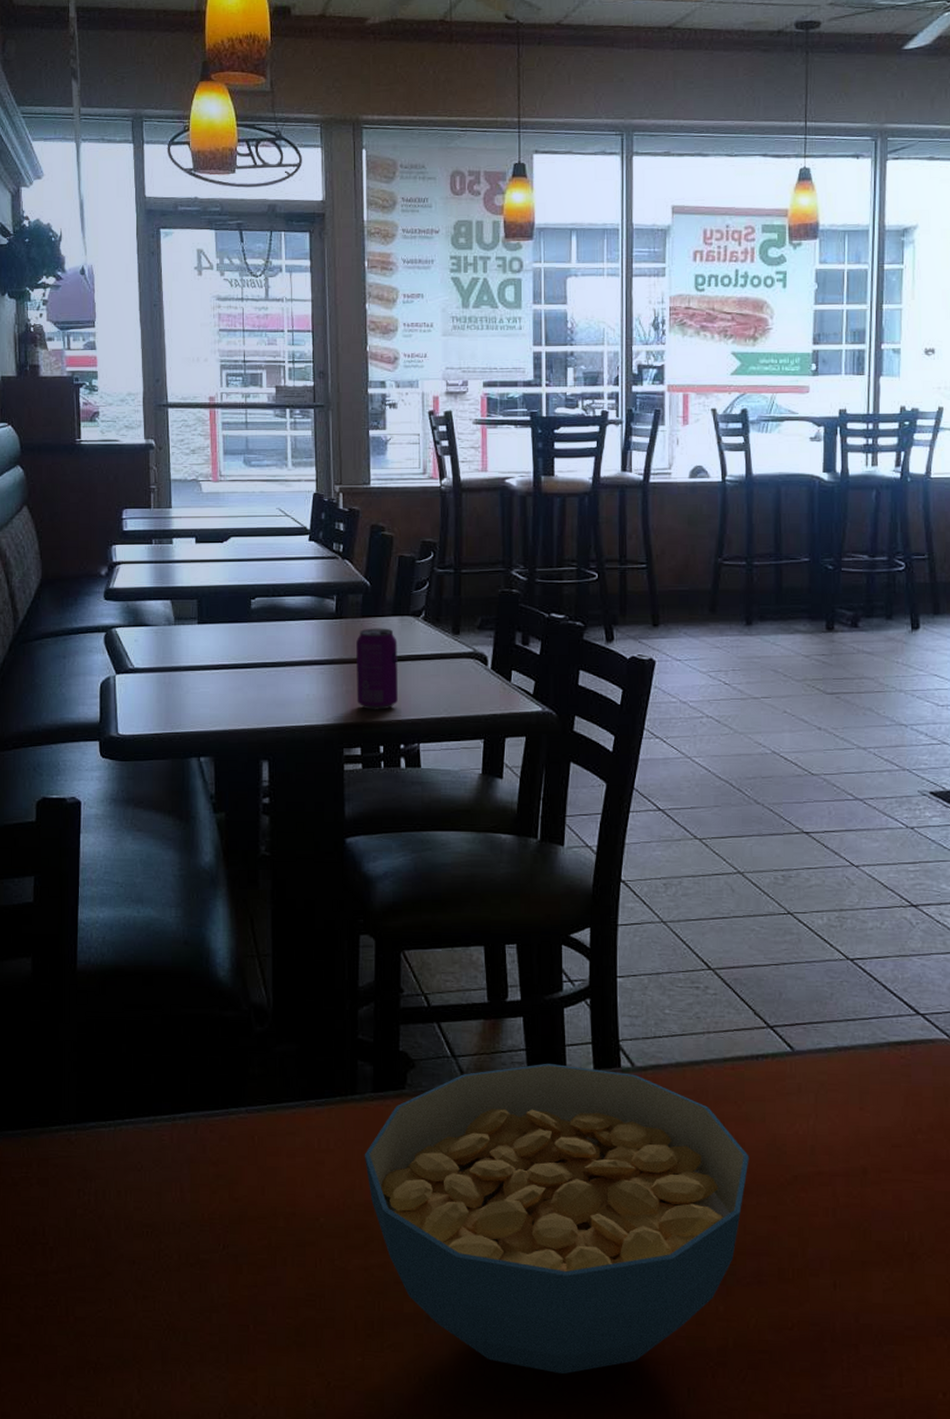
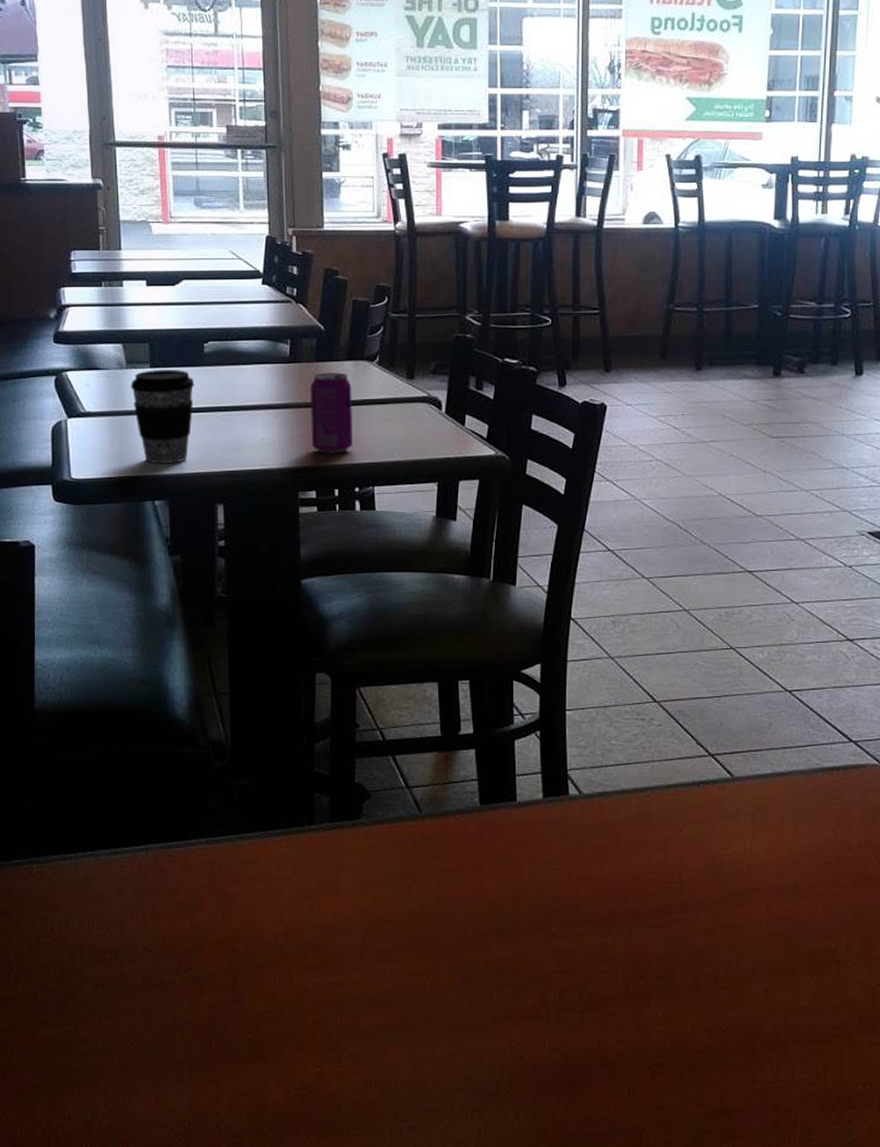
coffee cup: none [178,626,241,720] -> present [130,370,195,464]
cereal bowl: present [364,1064,749,1375] -> none [321,793,689,1078]

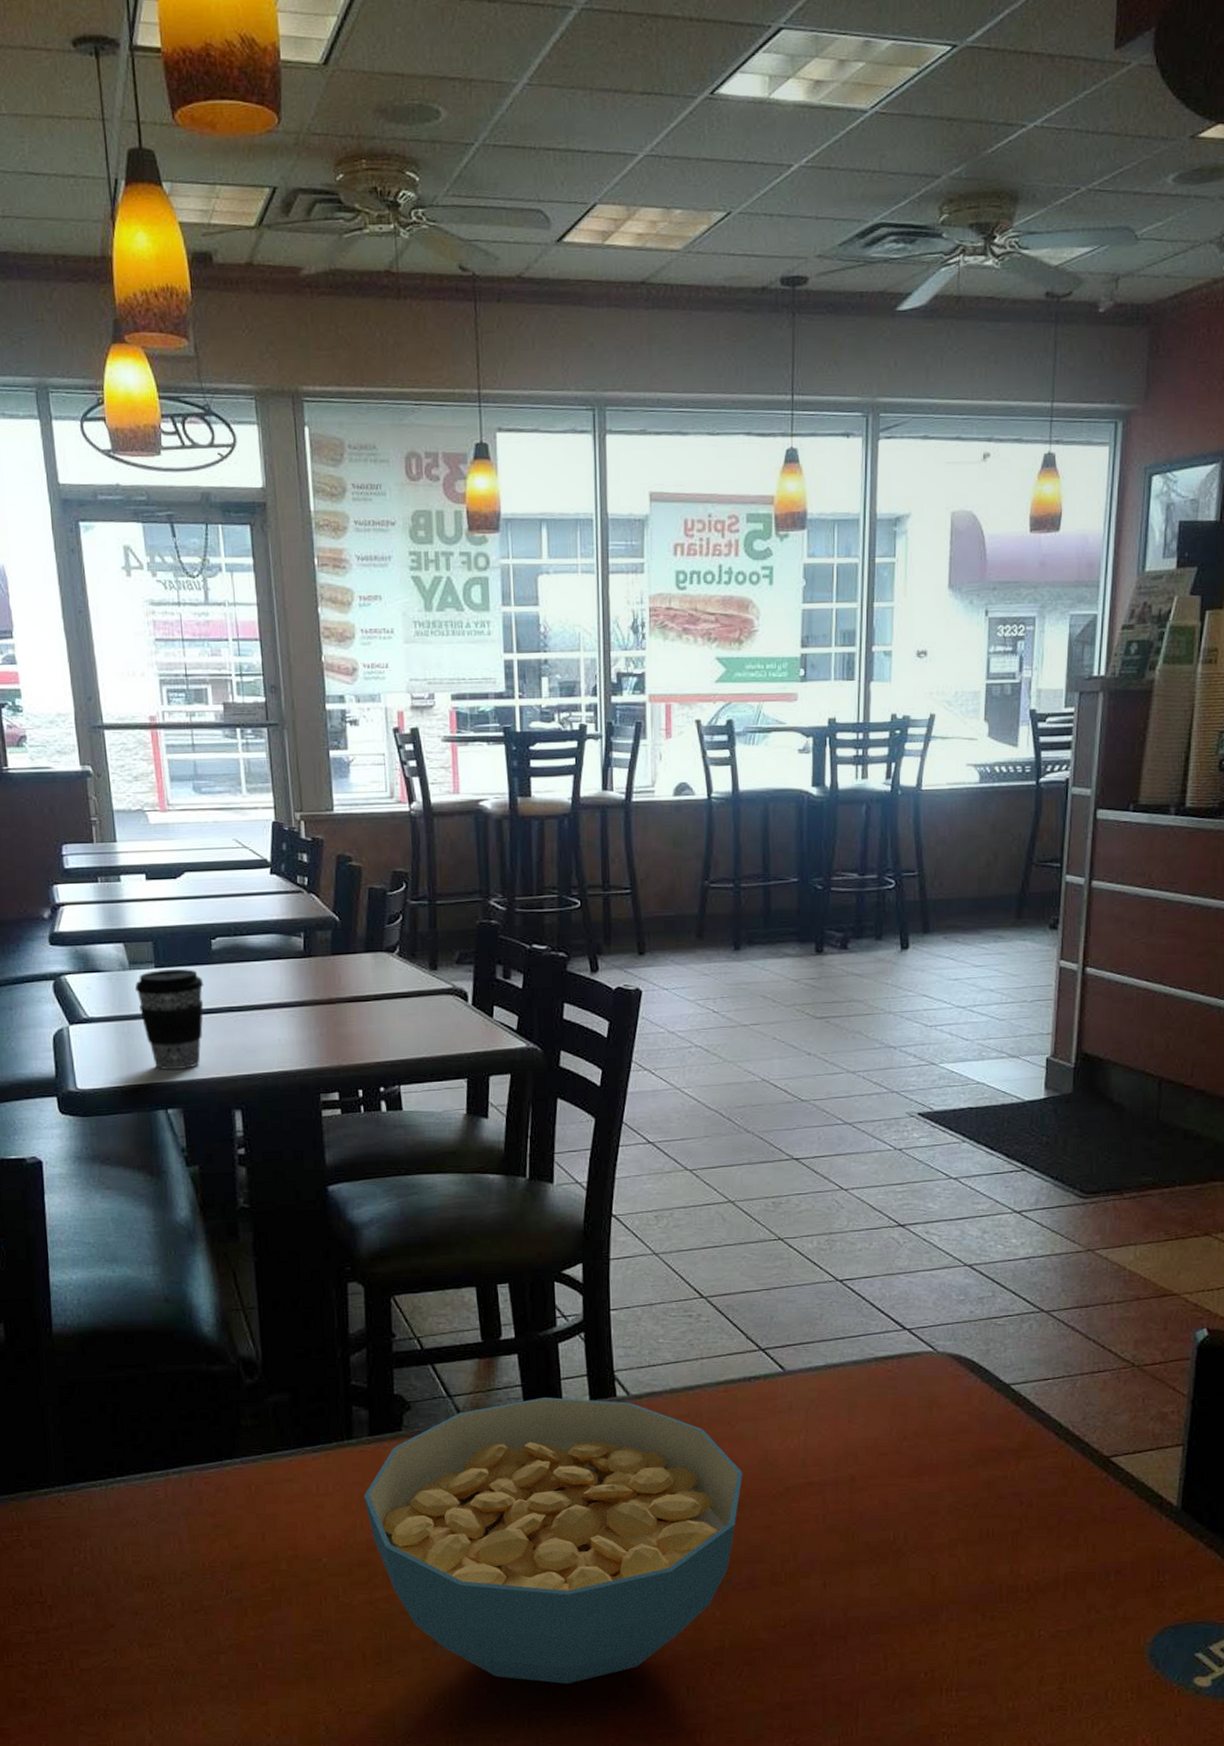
beverage can: present [311,372,352,454] -> none [328,965,375,1053]
cereal bowl: none [321,793,689,1078] -> present [363,1397,743,1684]

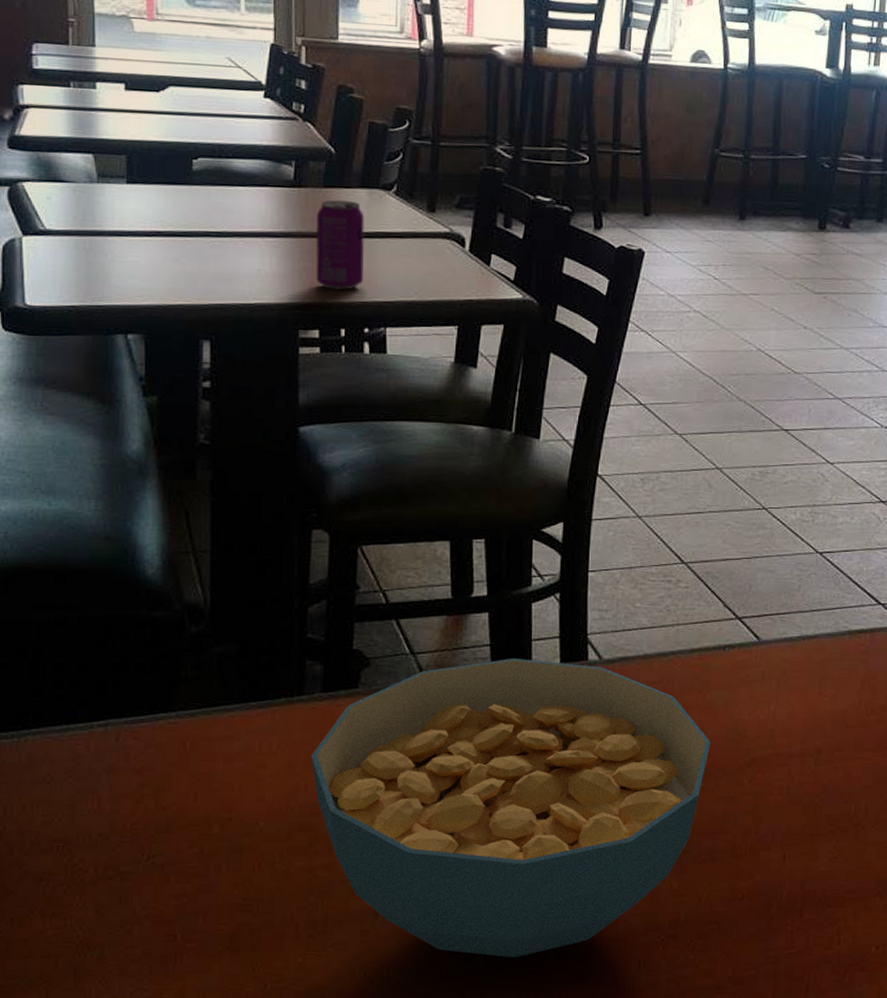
coffee cup: present [134,969,204,1071] -> none [101,186,180,294]
beverage can: none [328,965,375,1053] -> present [315,200,365,290]

